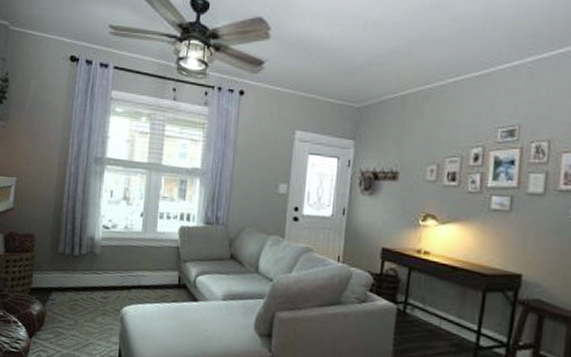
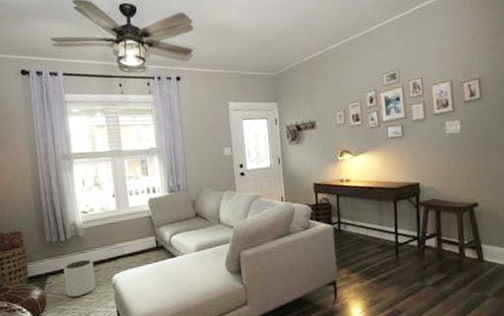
plant pot: none [67,281,104,323] -> present [63,259,96,297]

